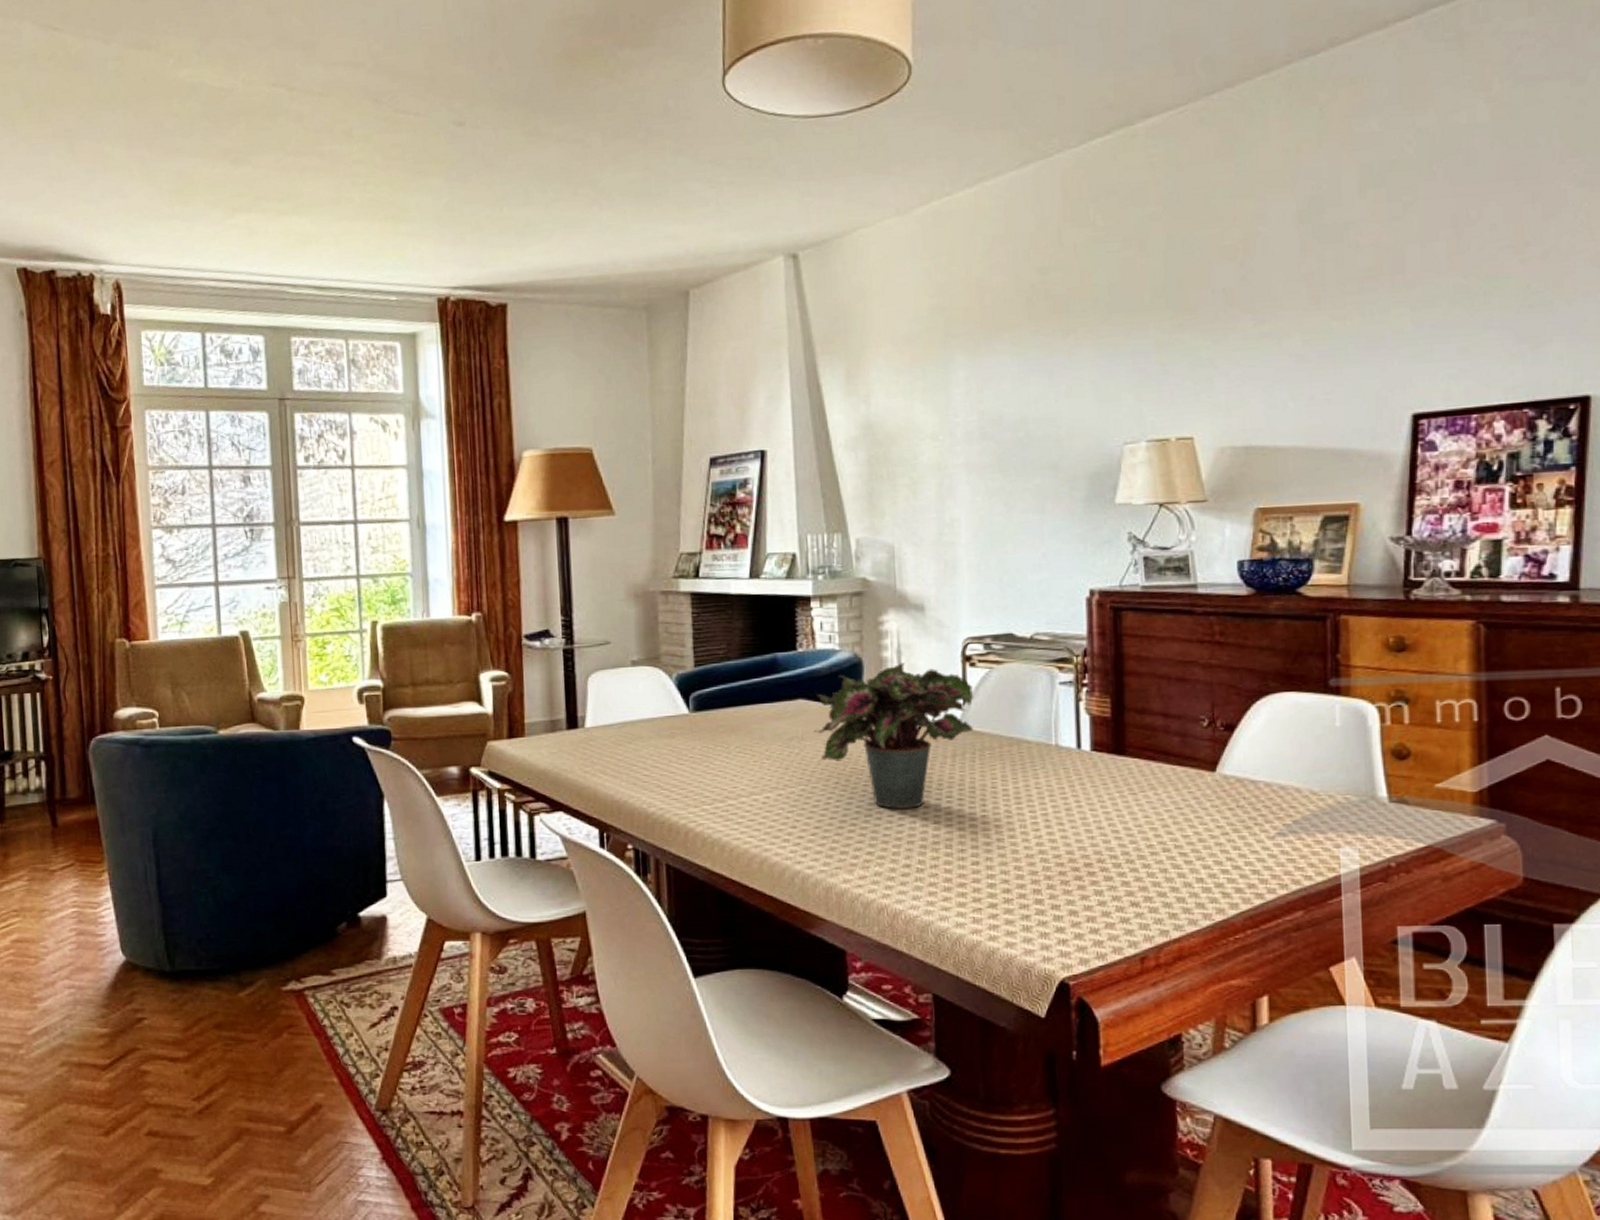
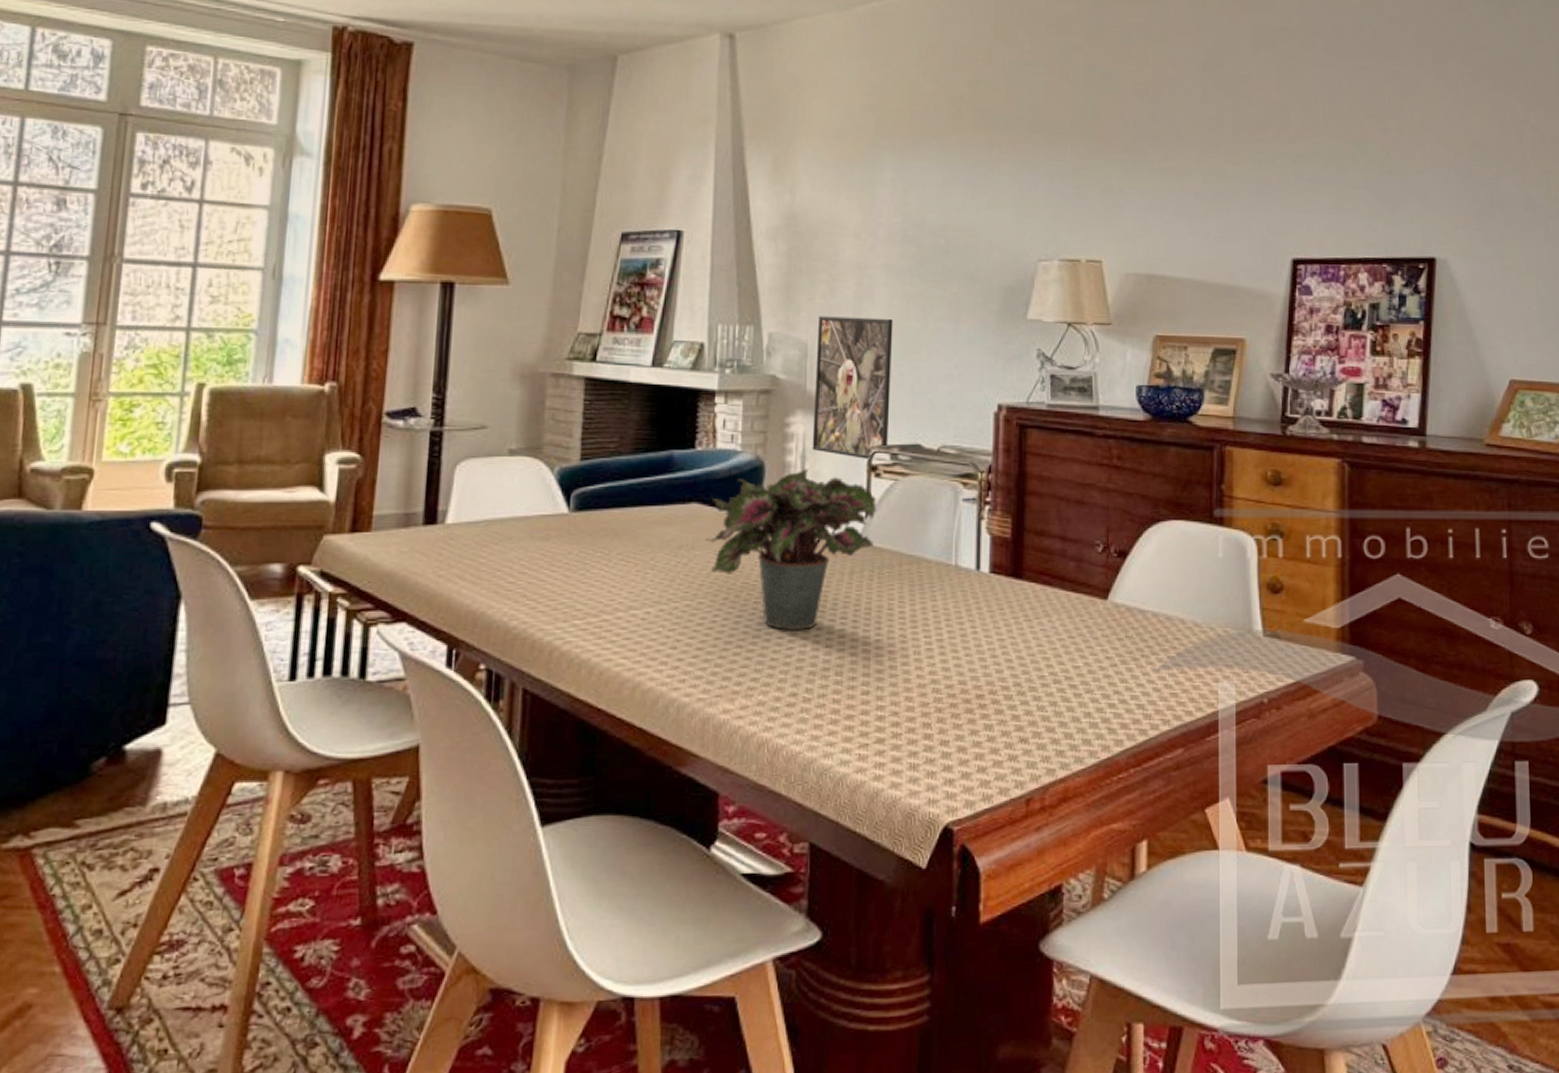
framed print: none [902,515,981,651] -> present [812,316,894,461]

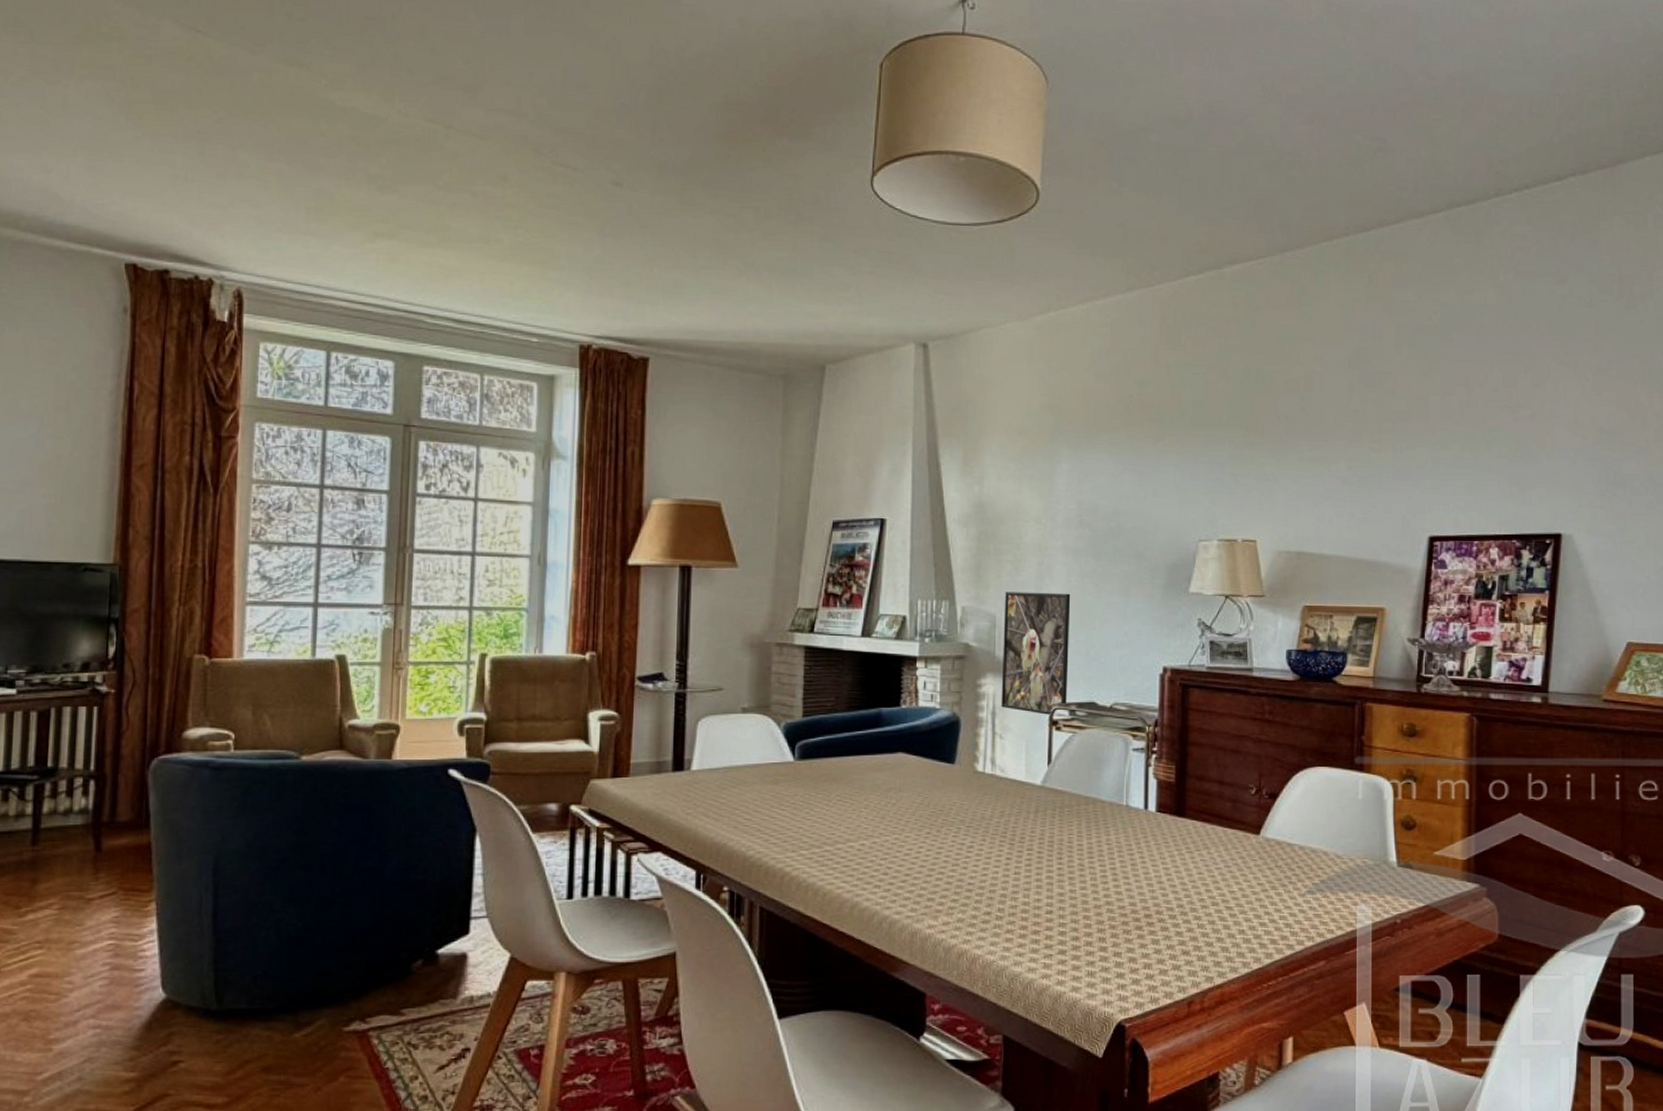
potted plant: present [705,469,876,631] -> none [910,723,1057,860]

